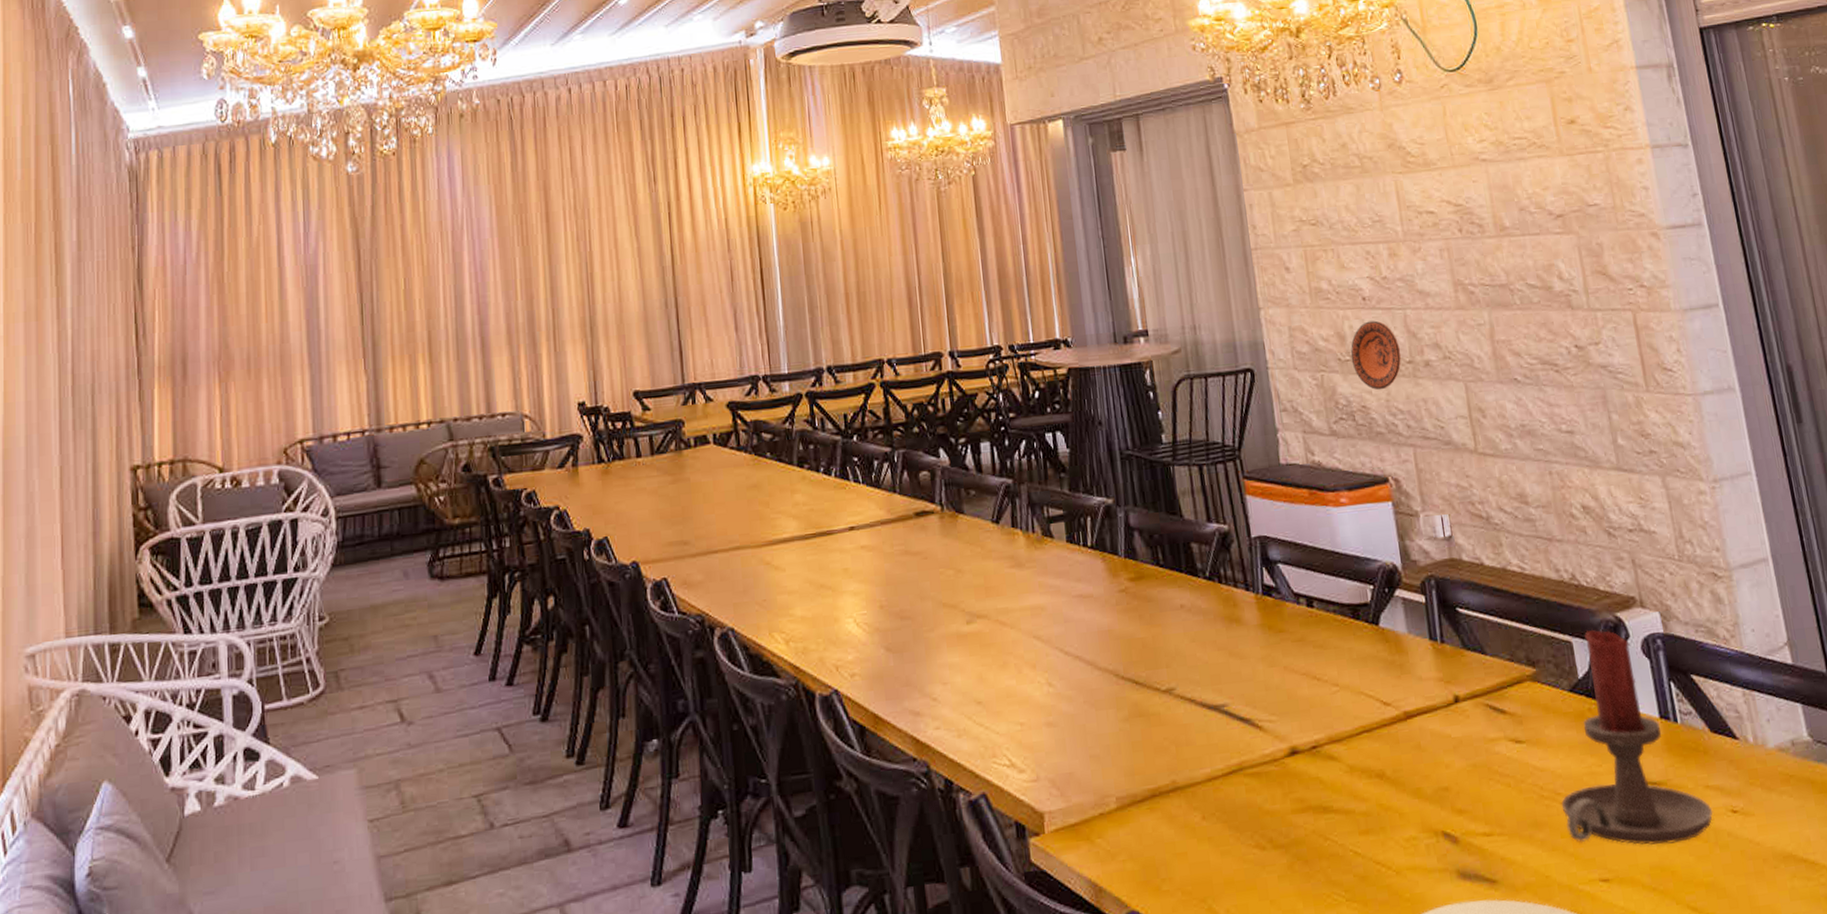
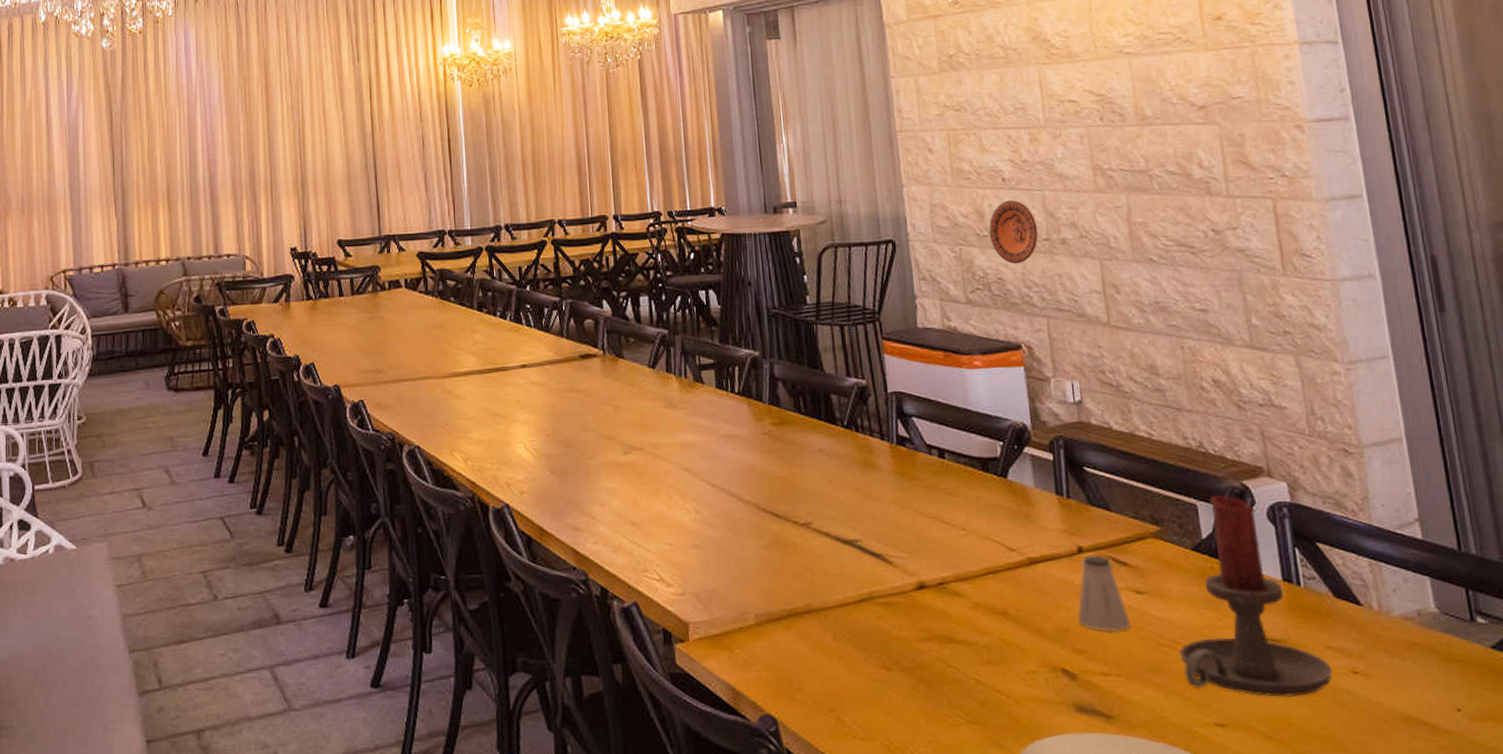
saltshaker: none [1457,703,1512,787] -> present [1078,555,1131,632]

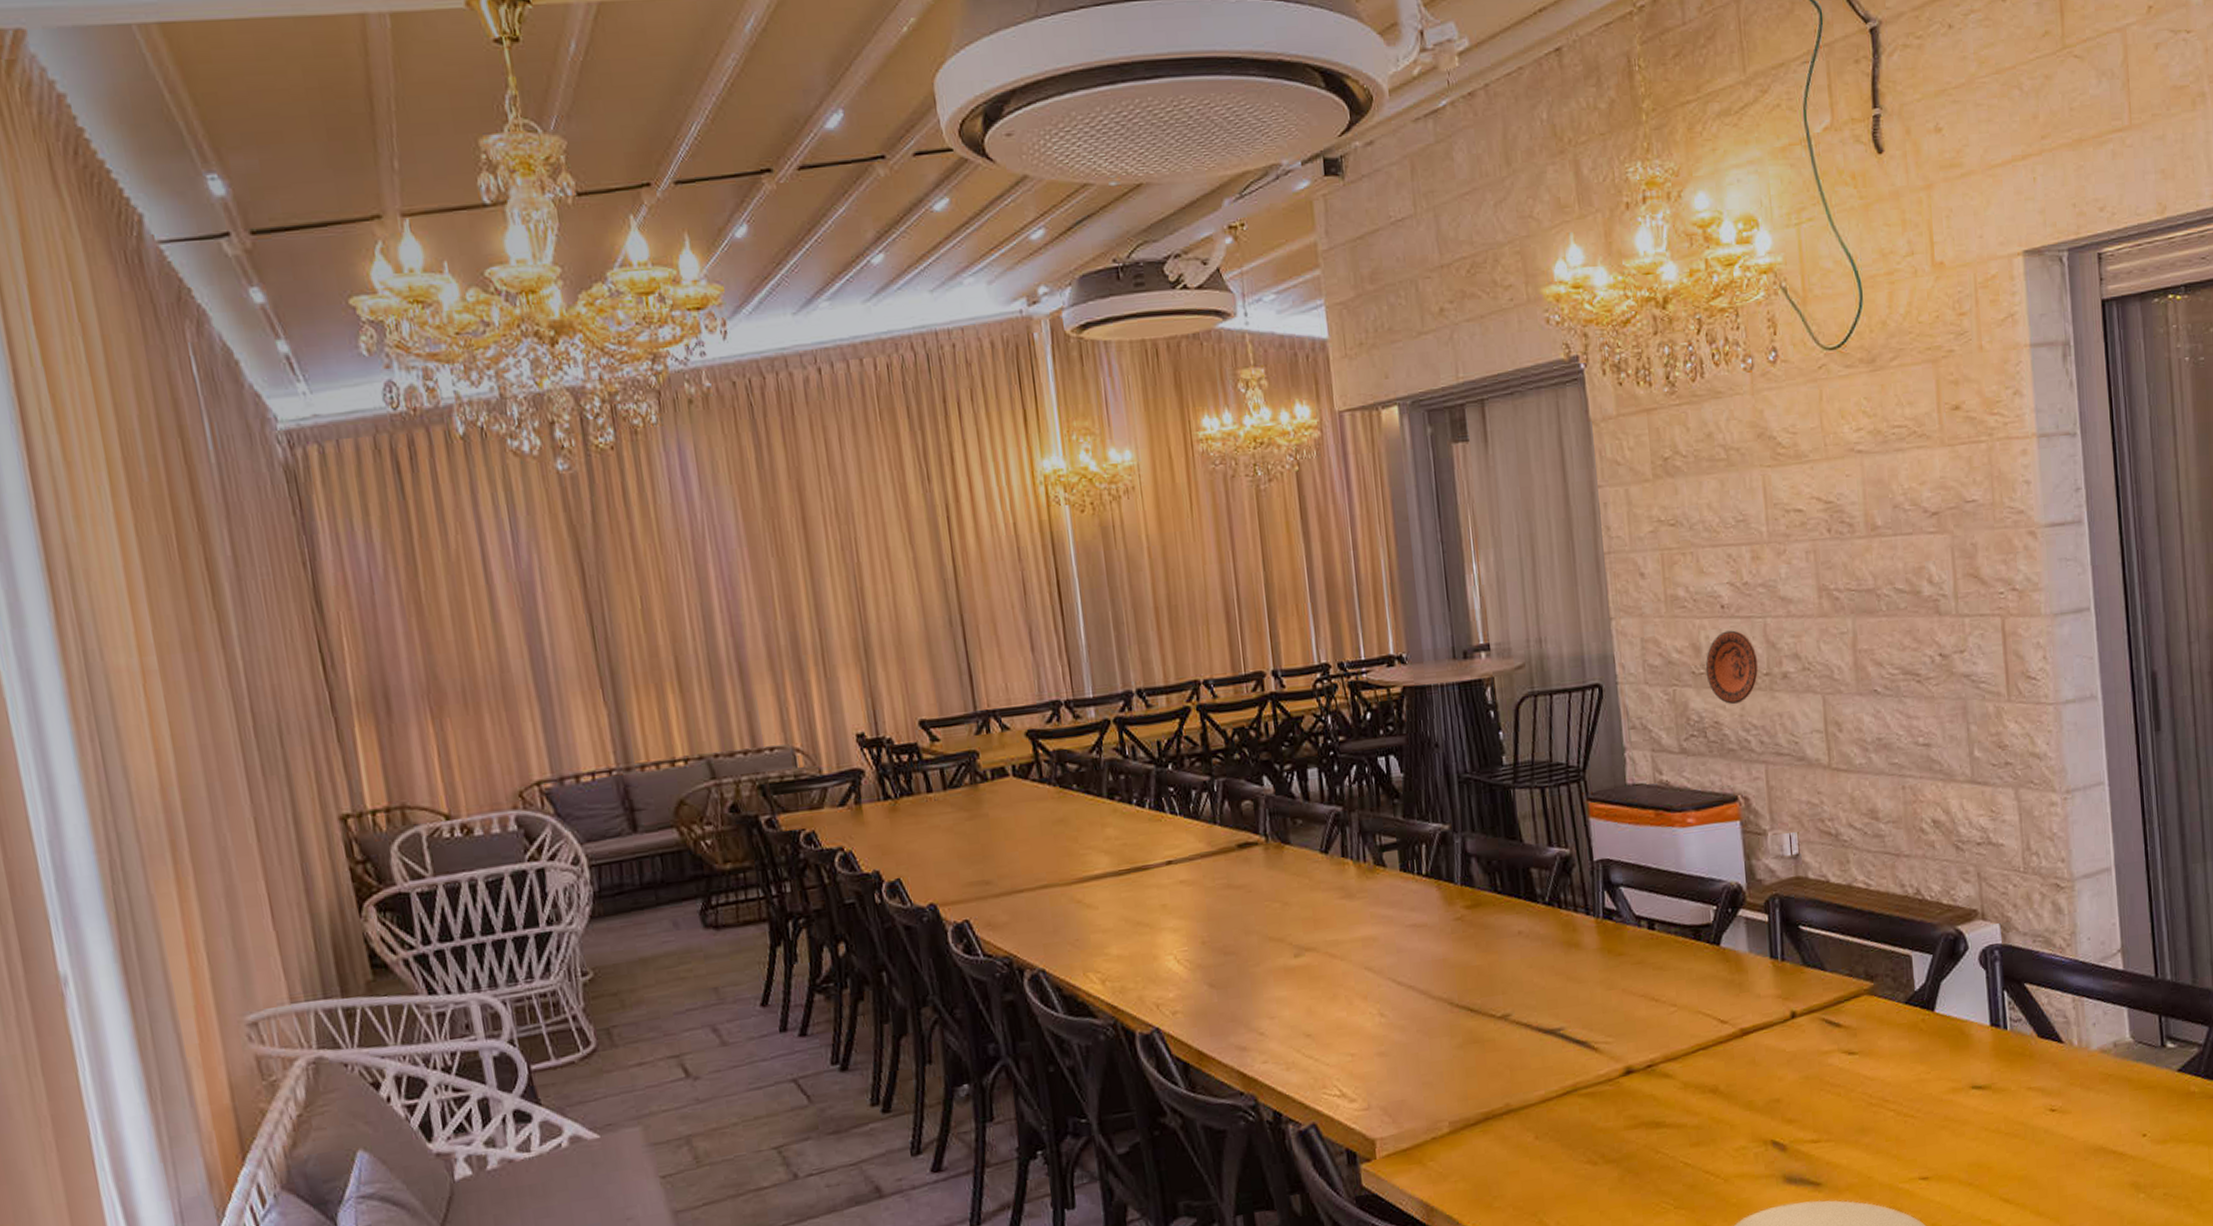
saltshaker: present [1078,555,1131,632] -> none [1789,1018,1842,1097]
candle holder: present [1179,494,1333,697] -> none [1888,942,2033,1145]

